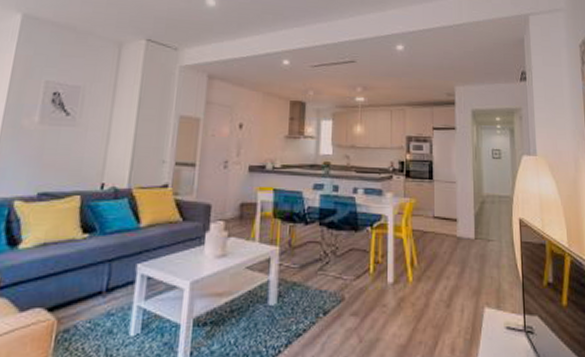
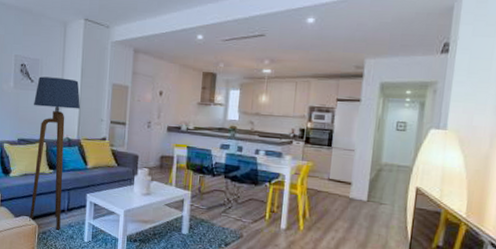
floor lamp: none [43,108,135,324] -> present [29,76,81,230]

